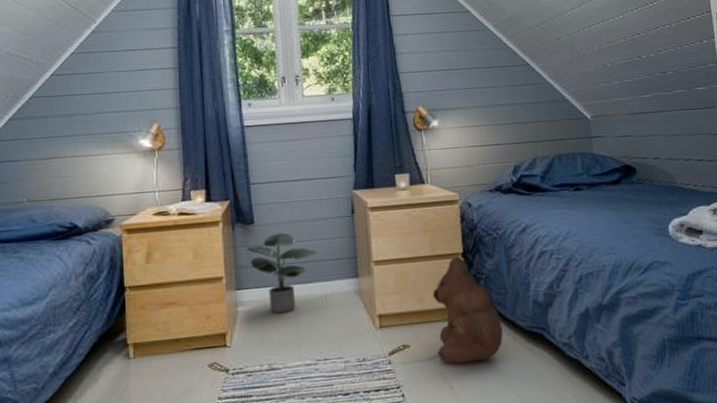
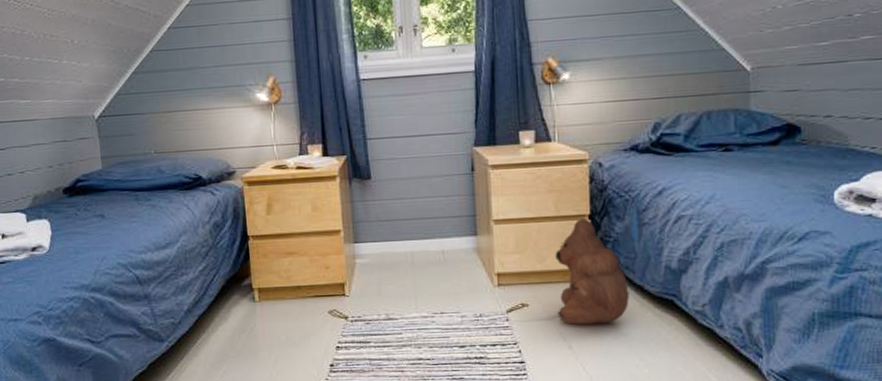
potted plant: present [246,232,316,314] -> none [363,188,434,267]

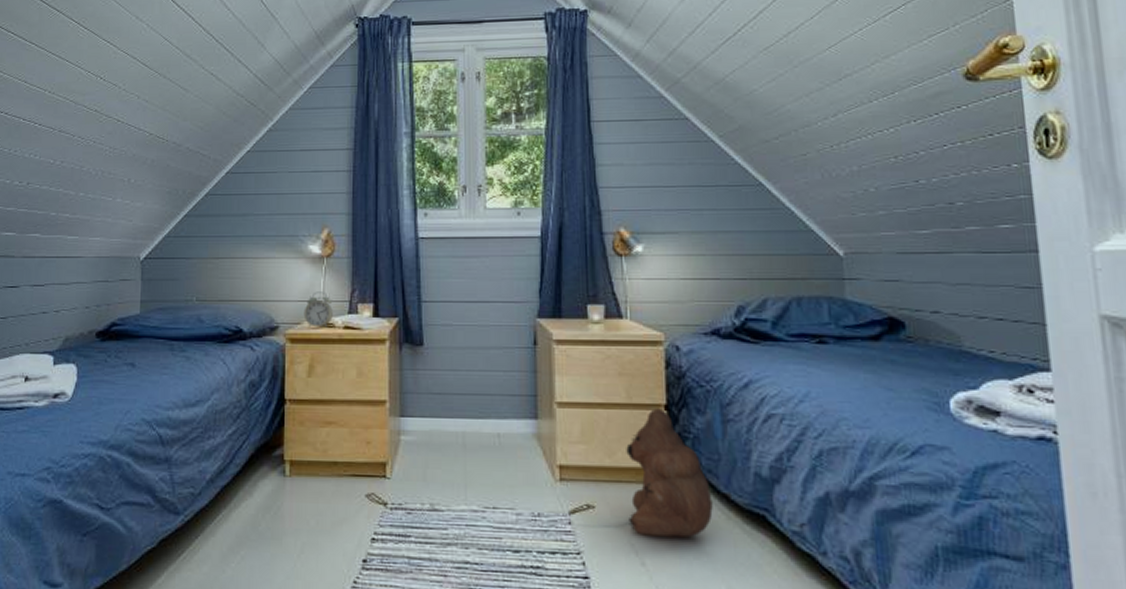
alarm clock: none [257,136,285,170] -> present [303,291,333,328]

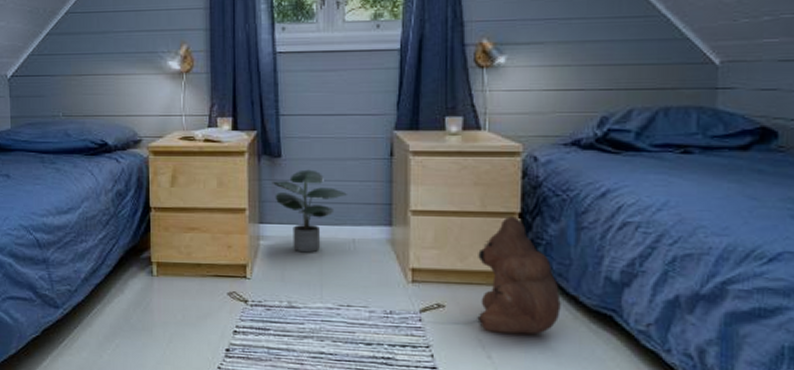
alarm clock: present [303,291,333,328] -> none [165,106,193,141]
potted plant: none [413,358,491,449] -> present [272,169,347,253]

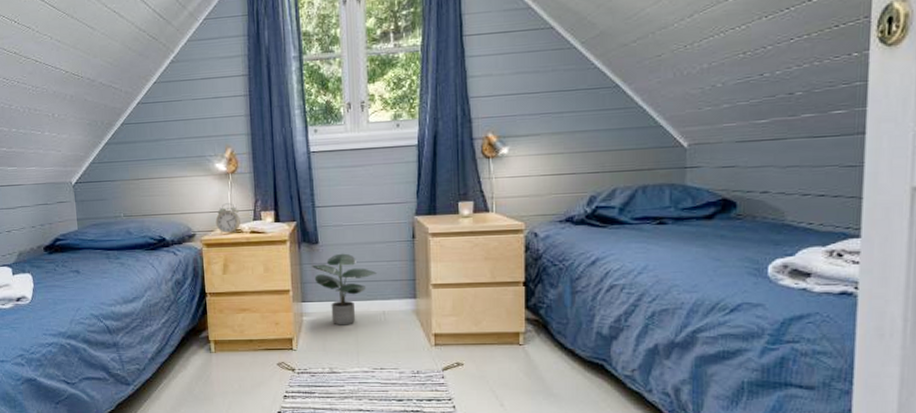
alarm clock: none [165,106,193,141] -> present [215,203,240,234]
teddy bear: present [477,217,561,335] -> none [490,285,560,384]

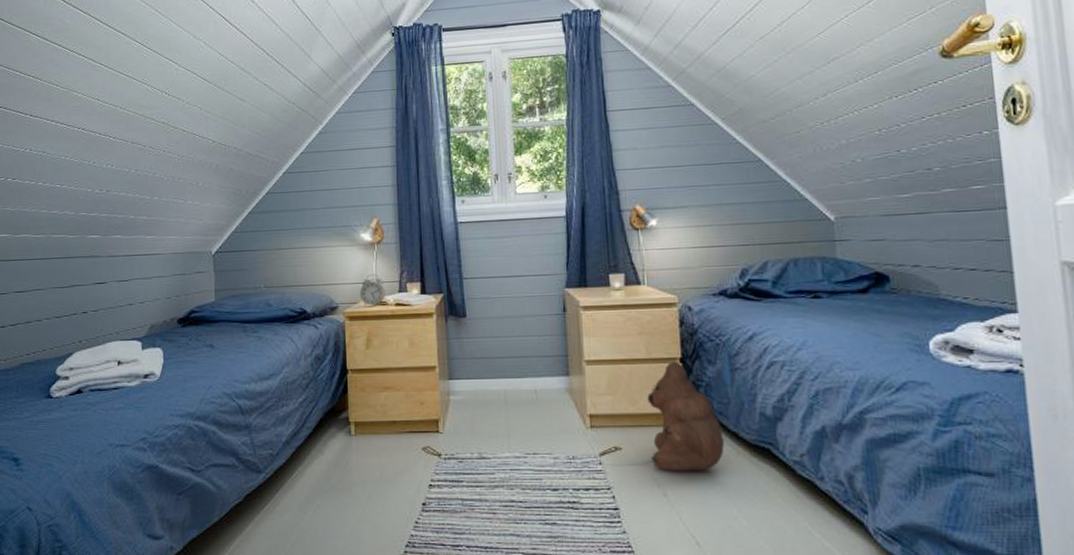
potted plant: present [311,253,377,325] -> none [459,327,527,405]
teddy bear: none [490,285,560,384] -> present [647,362,725,471]

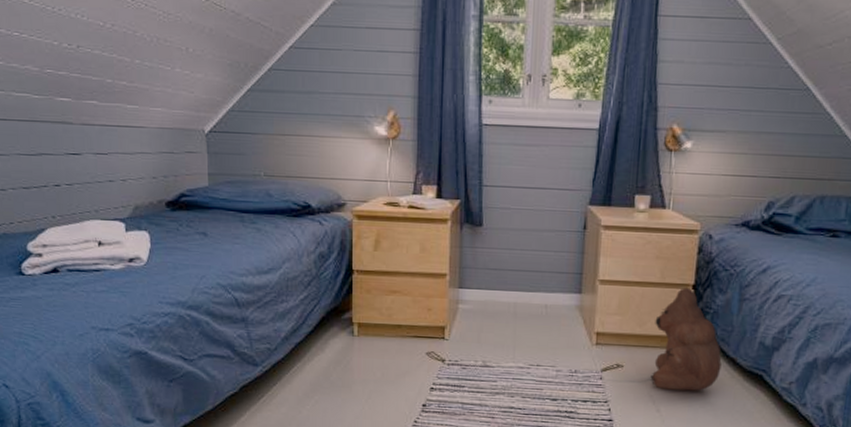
alarm clock: present [359,274,385,306] -> none [370,172,398,206]

